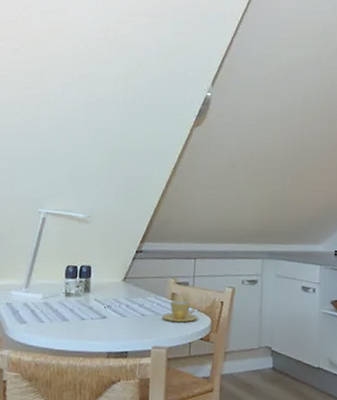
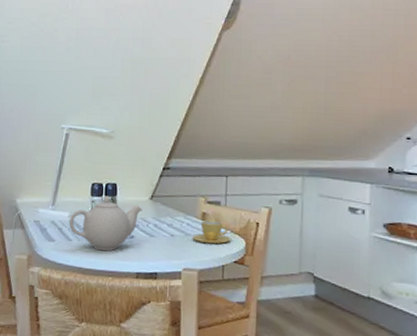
teapot: none [42,278,115,332] -> present [69,196,142,251]

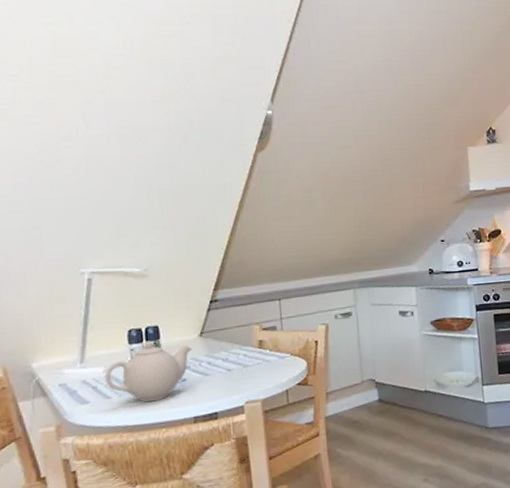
cup: present [192,220,232,244] -> none [251,345,292,371]

